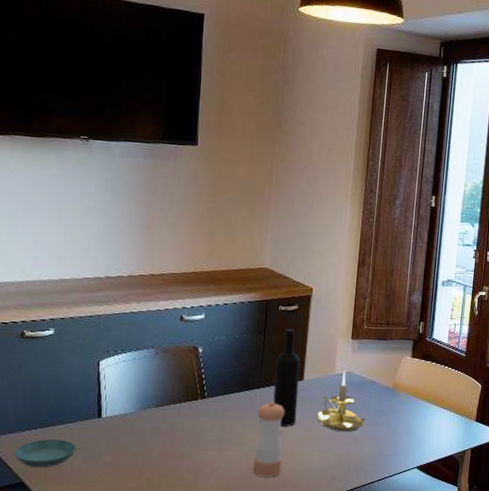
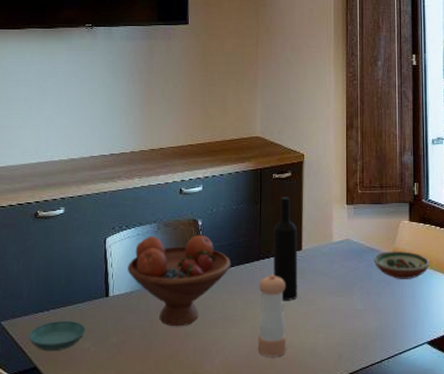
fruit bowl: none [122,360,231,448] -> present [127,234,231,327]
candle holder: present [317,370,365,431] -> none [319,238,368,304]
decorative bowl: none [373,384,427,411] -> present [373,251,430,279]

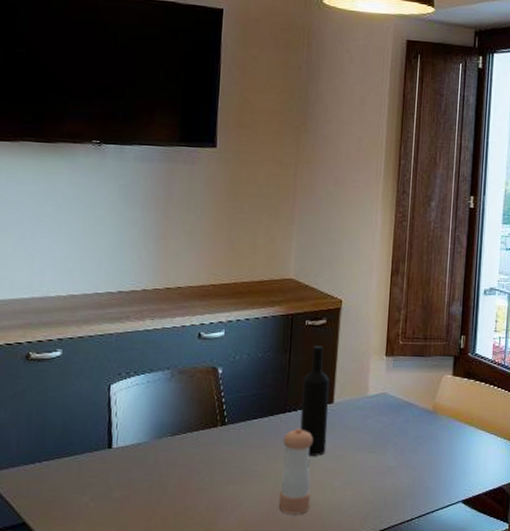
saucer: present [28,320,86,352] -> none [16,472,85,506]
fruit bowl: present [127,234,231,327] -> none [134,383,254,482]
decorative bowl: present [373,251,430,279] -> none [411,407,471,436]

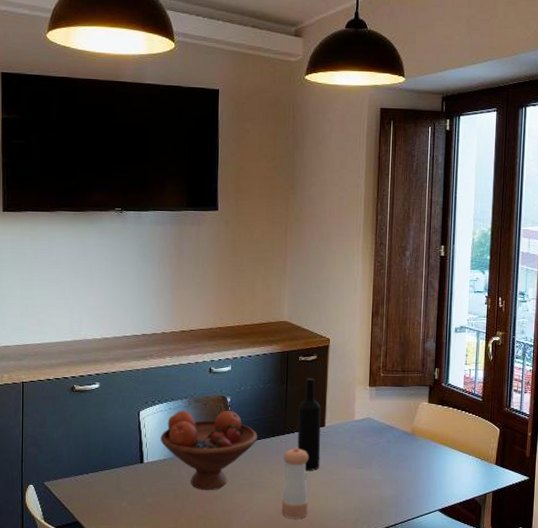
fruit bowl: none [134,383,254,482] -> present [160,410,258,491]

